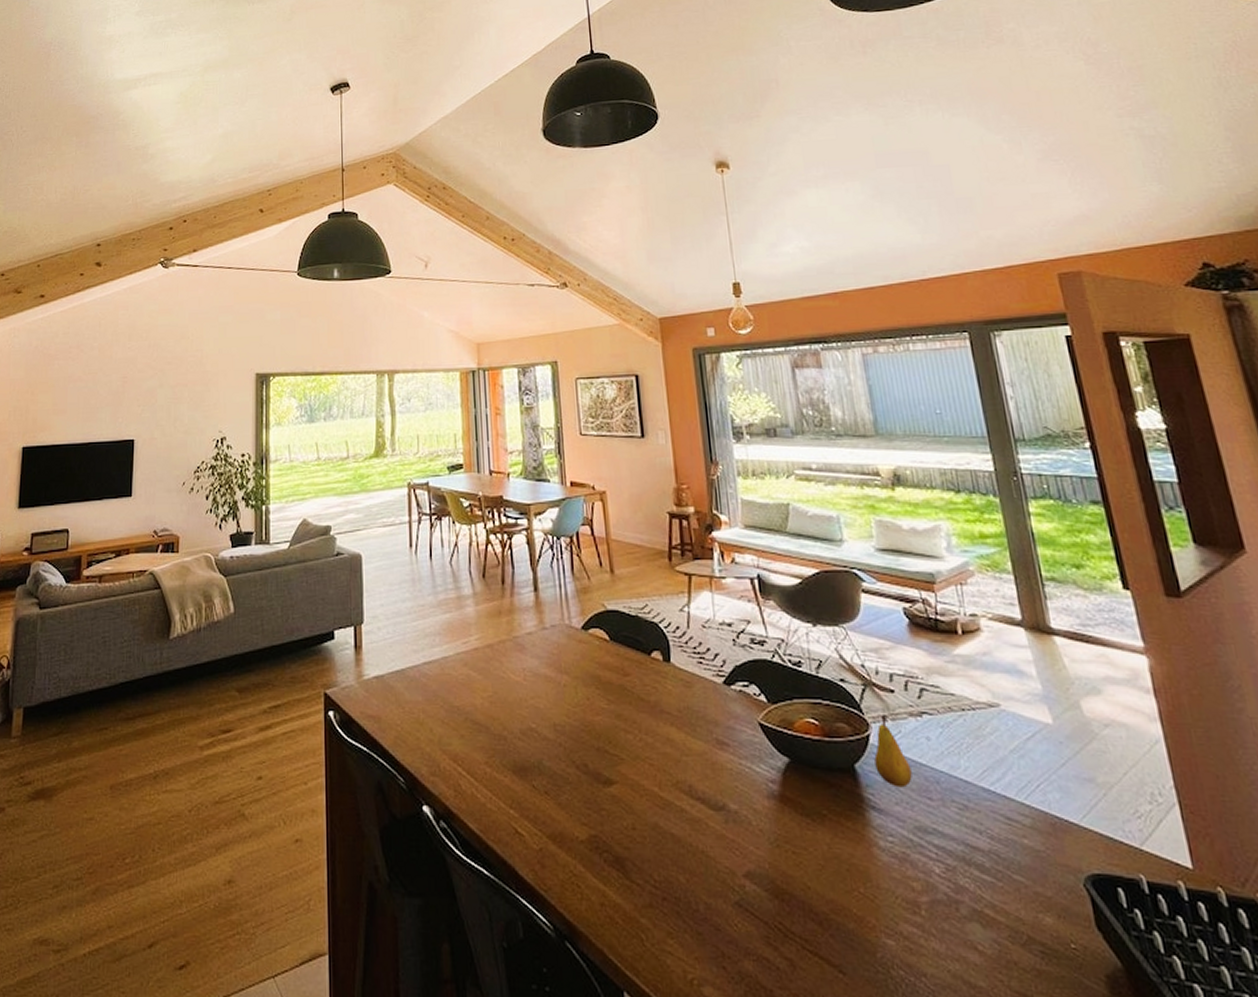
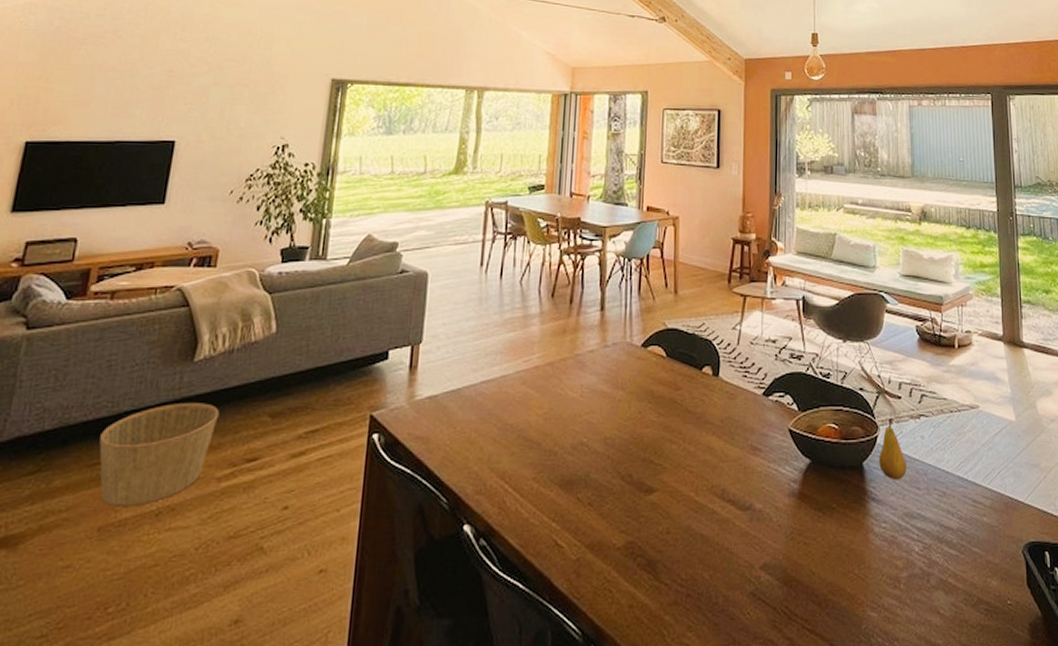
basket: none [104,677,195,769] -> present [99,403,220,507]

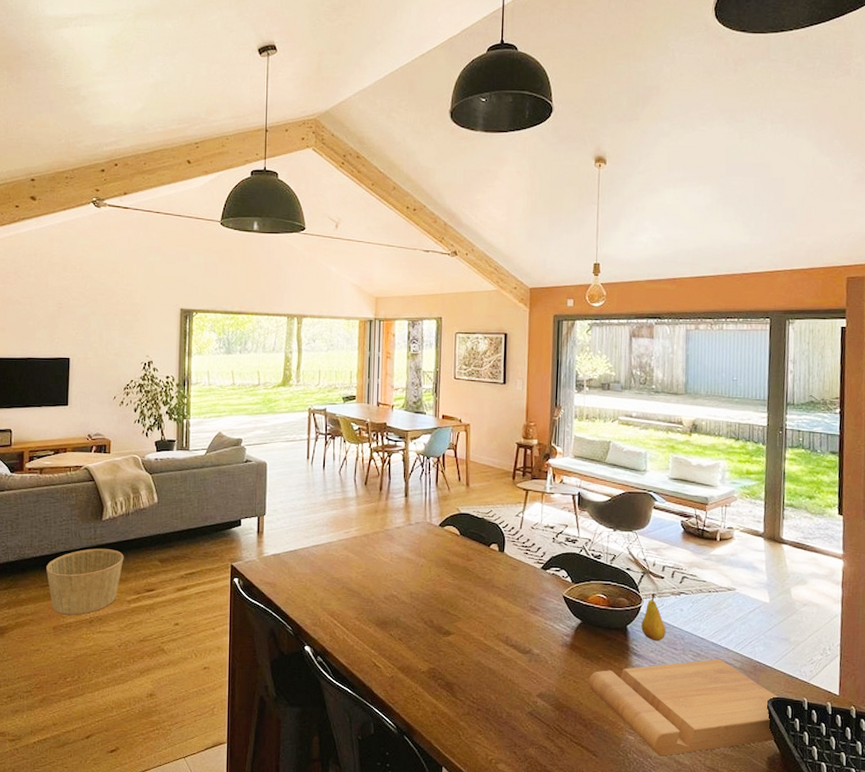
cutting board: none [821,497,1037,637] -> present [588,659,778,757]

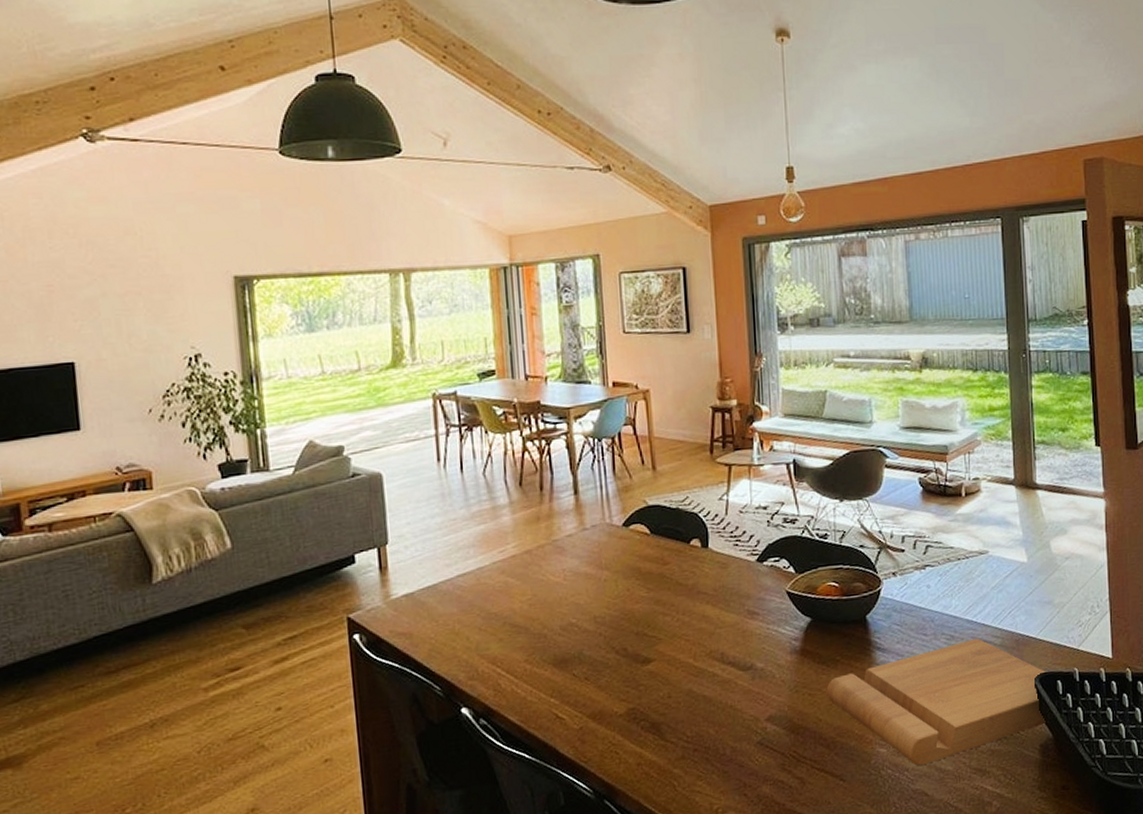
basket: present [46,548,124,615] -> none [75,621,192,723]
fruit: present [641,592,666,642] -> none [883,570,912,630]

